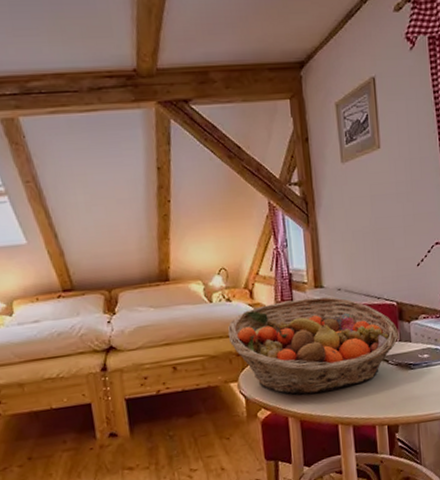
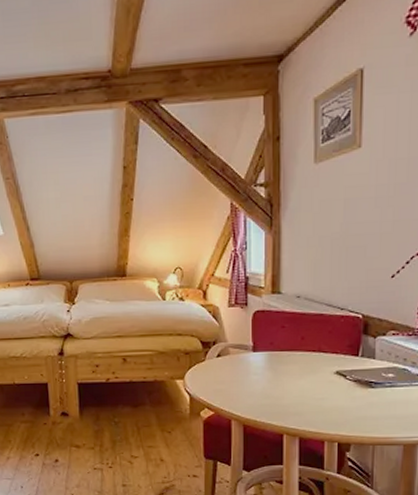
fruit basket: present [227,296,400,395] -> none [178,303,362,401]

